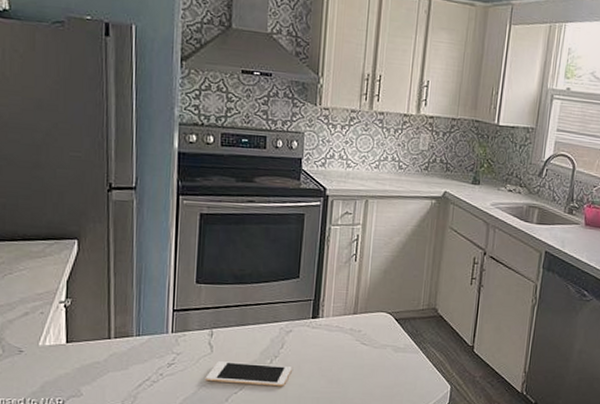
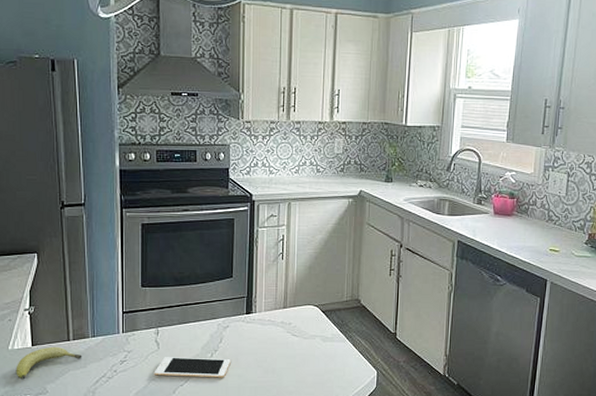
fruit: none [46,344,124,379] -> present [15,346,82,379]

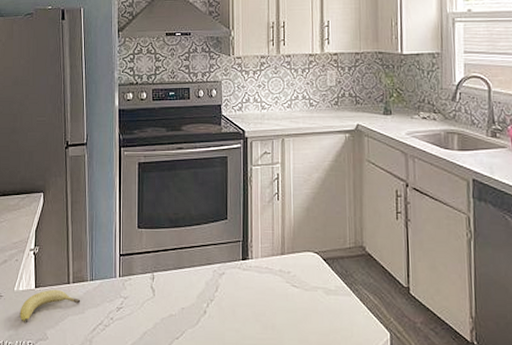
cell phone: present [154,357,231,378] -> none [149,305,227,332]

